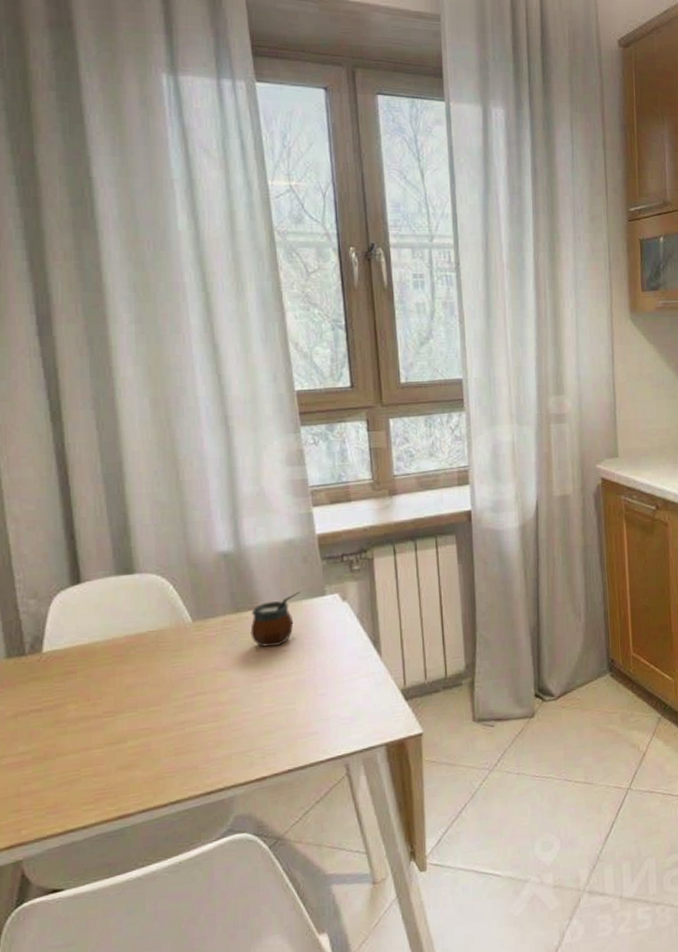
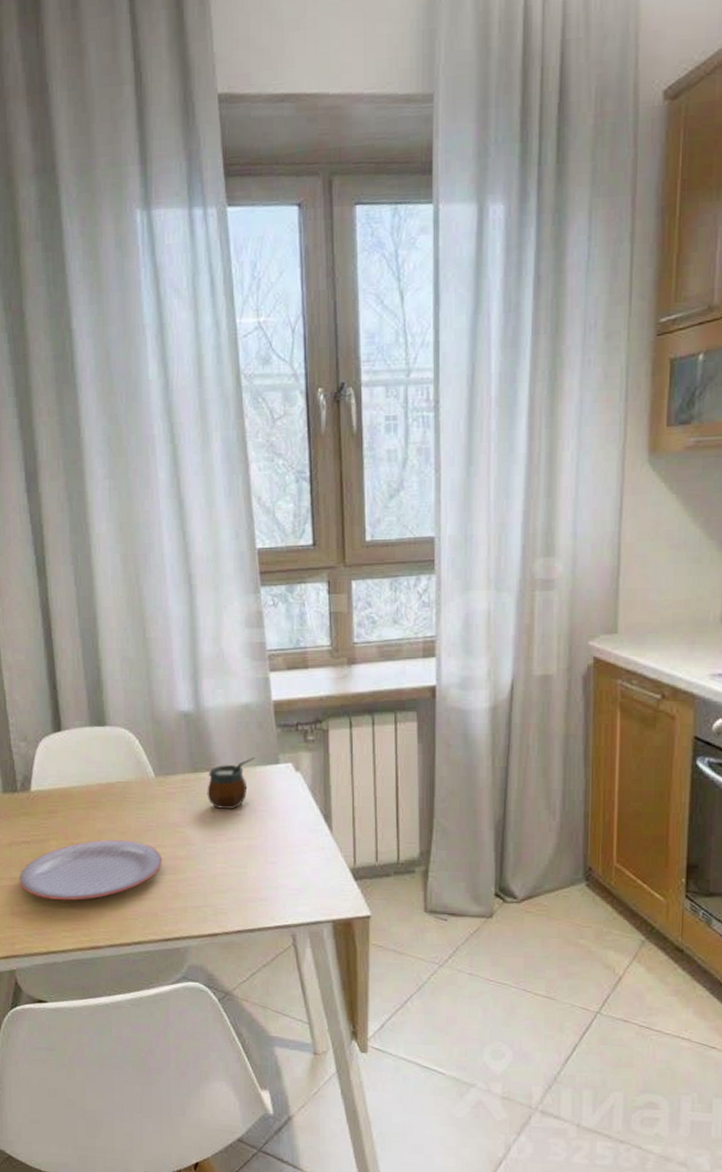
plate: none [27,692,203,771] -> present [19,839,163,900]

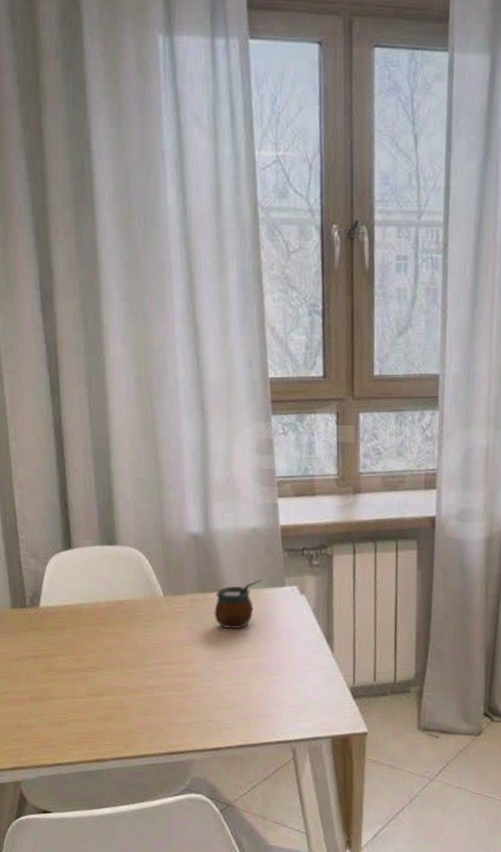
plate: present [19,839,163,900] -> none [26,655,169,714]

